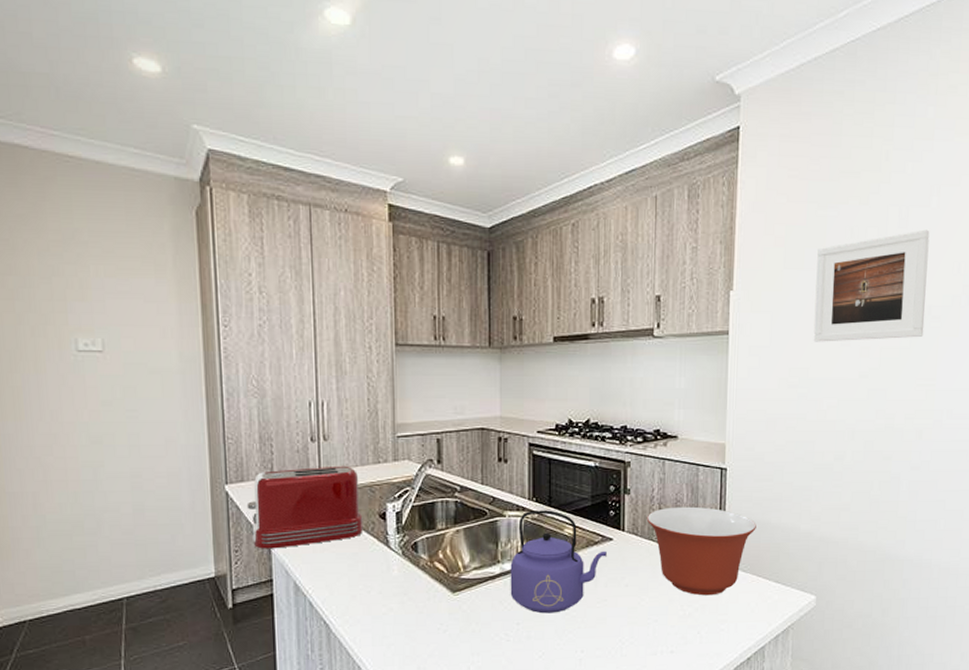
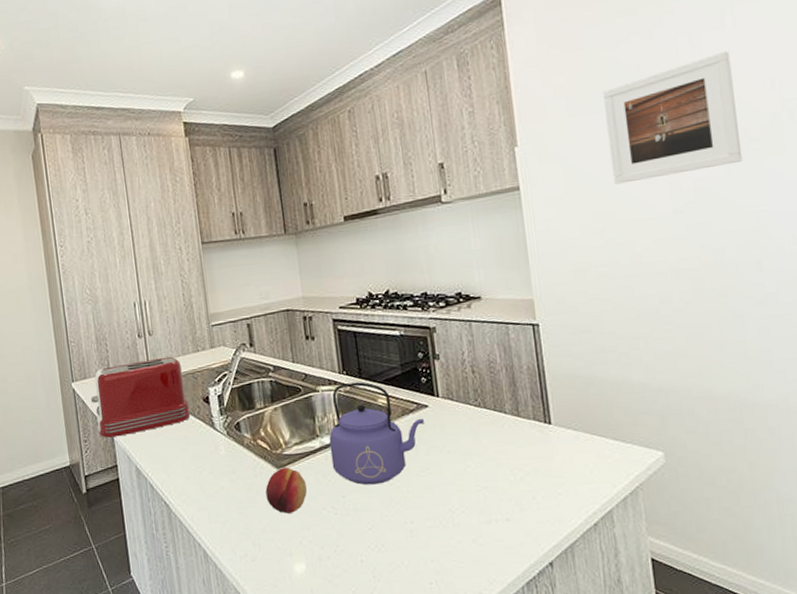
fruit: none [437,592,481,638] -> present [265,467,307,514]
mixing bowl: present [646,506,756,596] -> none [460,366,582,459]

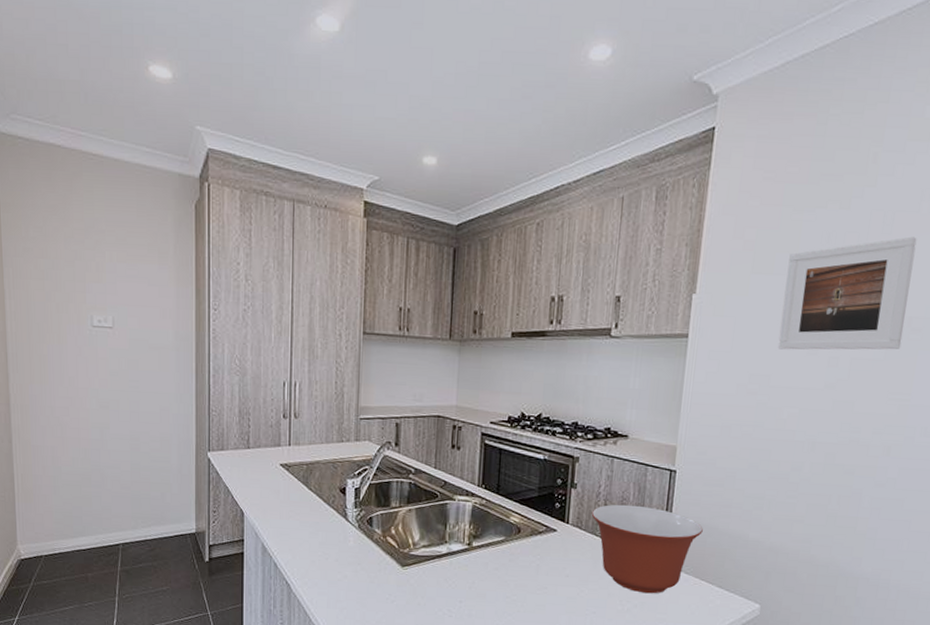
toaster: present [90,356,191,438] -> none [225,441,325,513]
fruit: present [265,467,307,514] -> none [386,566,427,610]
kettle: present [329,382,424,485] -> none [455,496,550,596]
mixing bowl: none [460,366,582,459] -> present [591,504,703,594]

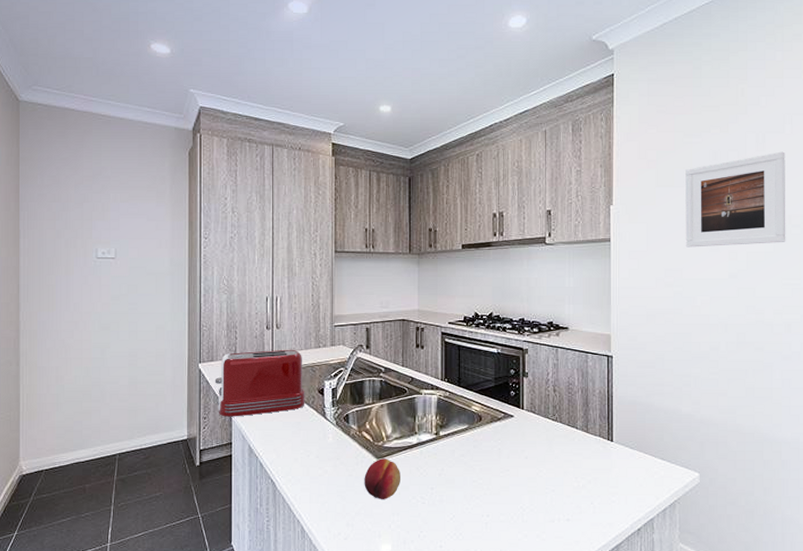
toaster: none [225,441,325,513] -> present [214,349,305,417]
fruit: none [386,566,427,610] -> present [364,458,400,499]
mixing bowl: present [591,504,703,594] -> none [543,389,641,469]

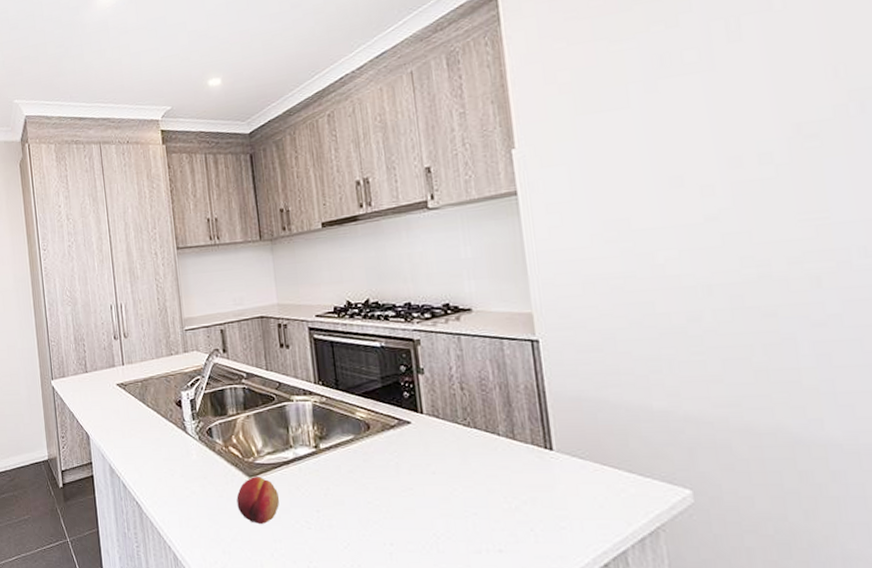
toaster: present [214,349,305,417] -> none [68,359,163,435]
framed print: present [685,151,786,247] -> none [617,36,796,189]

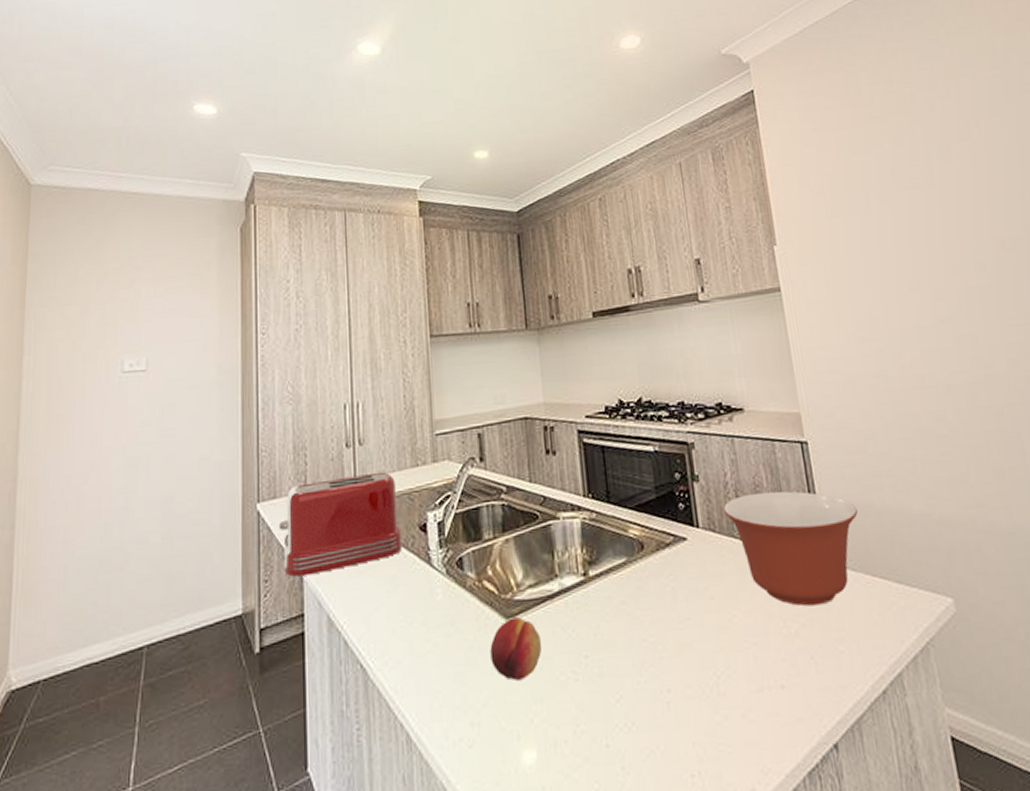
toaster: none [68,359,163,435] -> present [278,471,403,577]
mixing bowl: none [447,384,590,487] -> present [723,491,858,606]

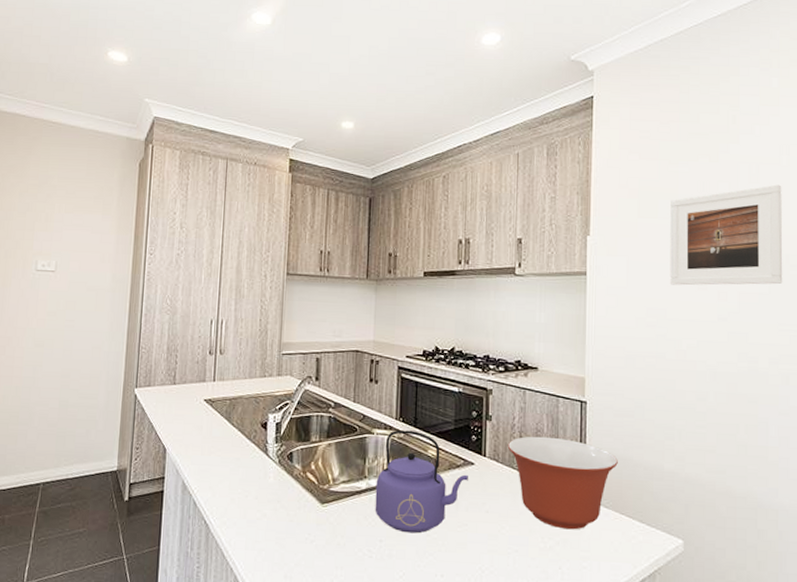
toaster: present [278,471,403,577] -> none [150,377,247,449]
fruit: present [490,617,542,680] -> none [306,503,347,550]
kettle: none [570,507,682,641] -> present [375,430,468,534]
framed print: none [860,162,1003,290] -> present [669,184,783,286]

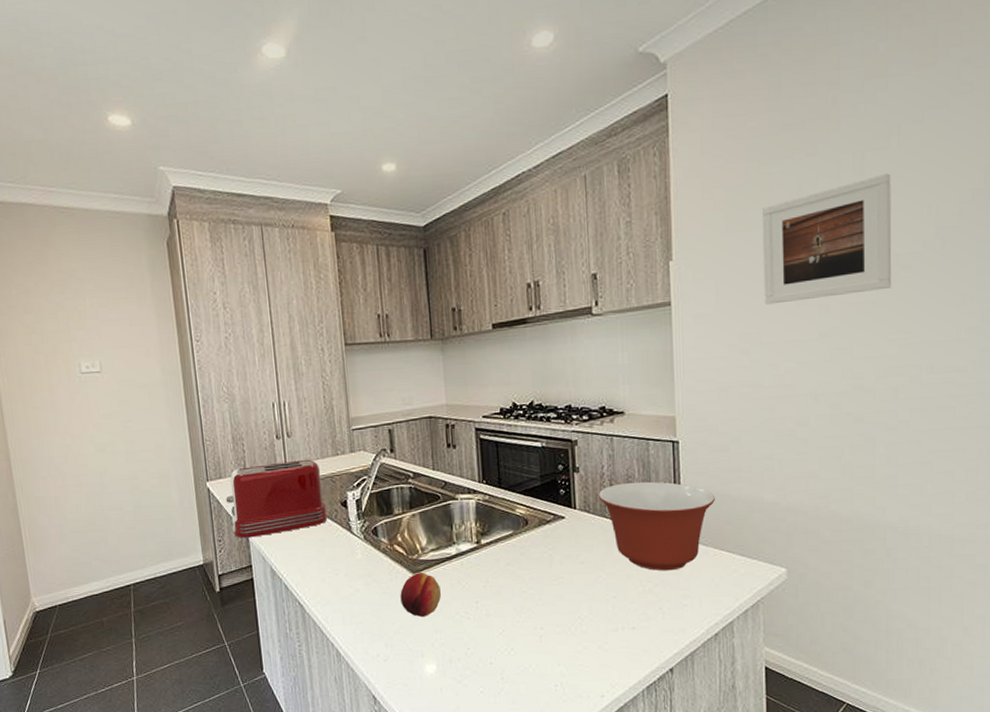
toaster: none [150,377,247,449] -> present [225,459,328,538]
fruit: none [306,503,347,550] -> present [400,572,441,617]
kettle: present [375,430,468,534] -> none [465,491,560,592]

